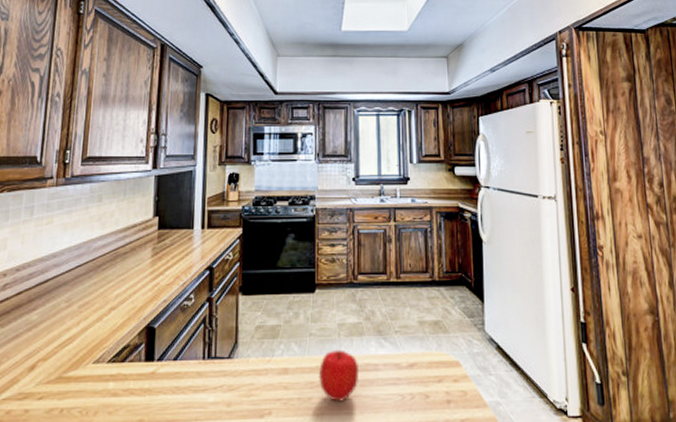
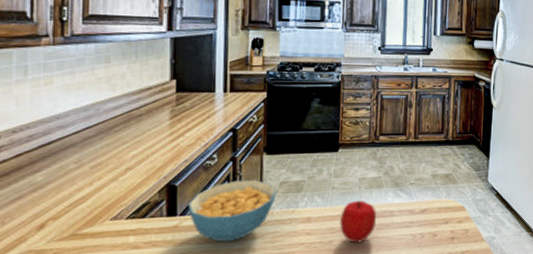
cereal bowl: none [165,323,252,392] -> present [188,180,276,242]

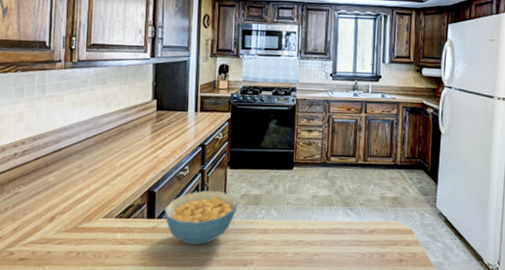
fruit: present [339,200,377,243] -> none [293,216,328,257]

